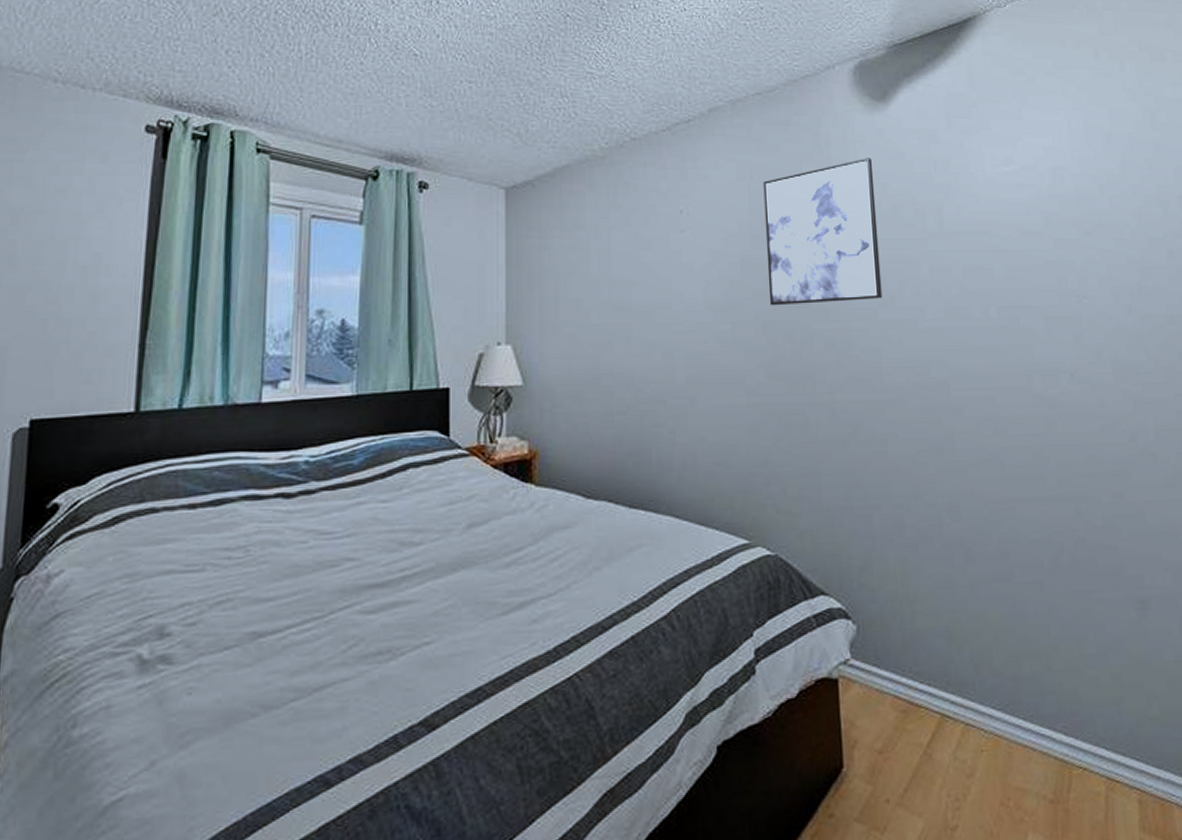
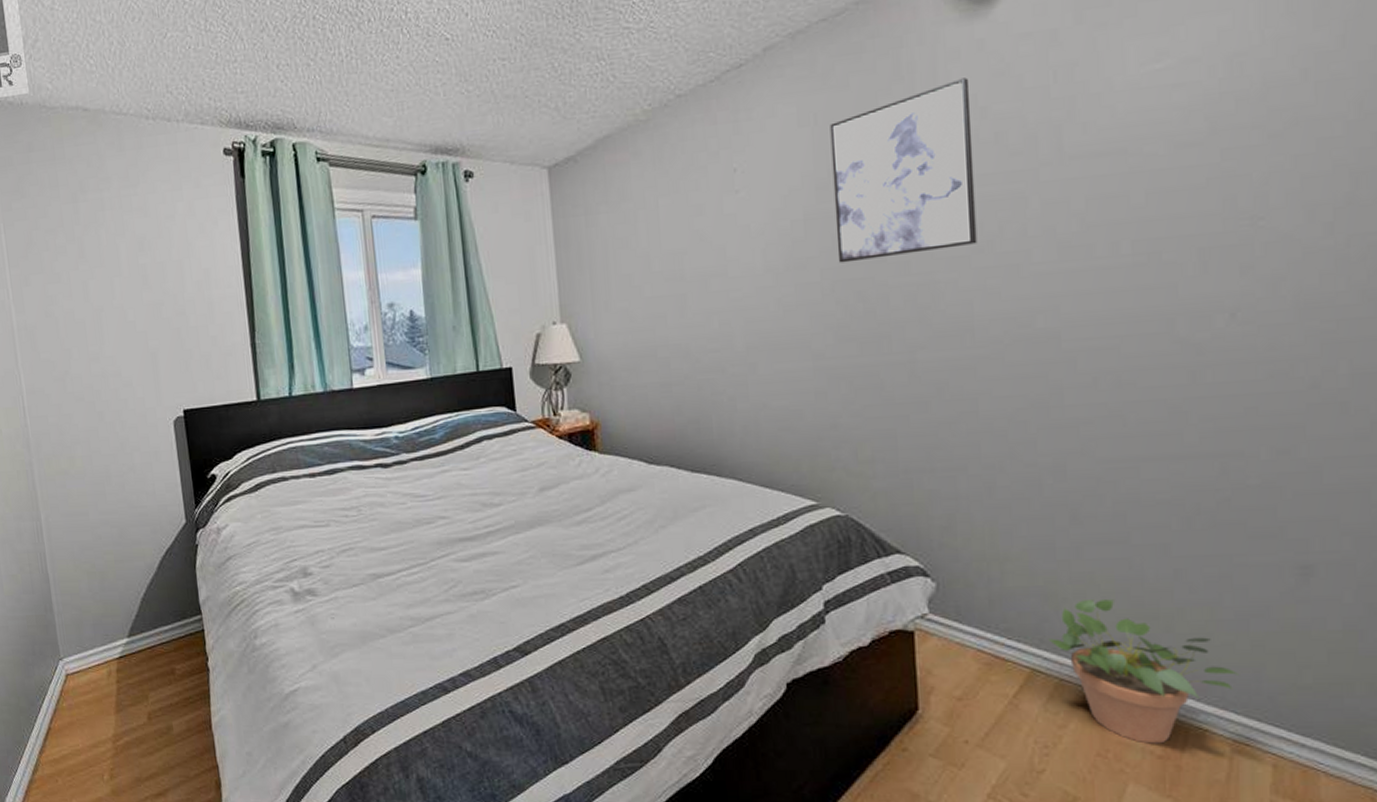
potted plant: none [953,637,1106,788] -> present [1048,599,1240,744]

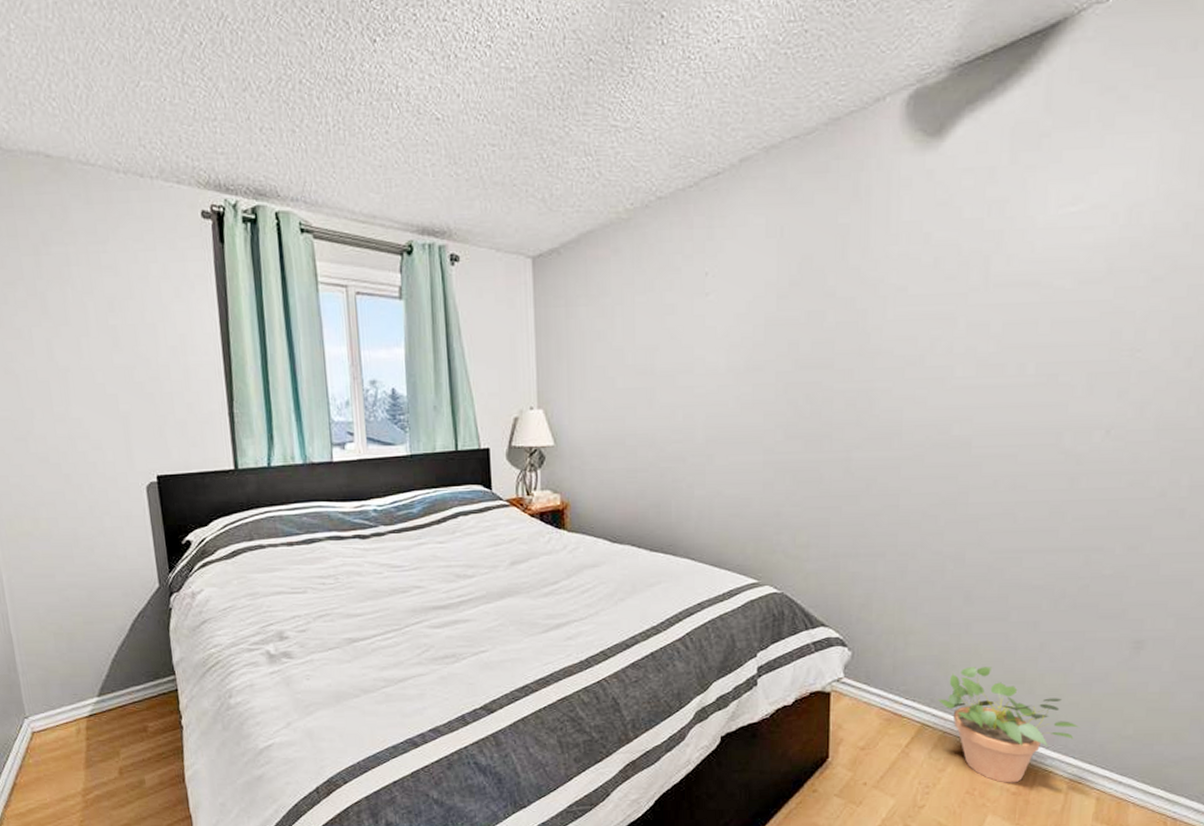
wall art: present [830,77,978,263] -> none [792,204,917,368]

